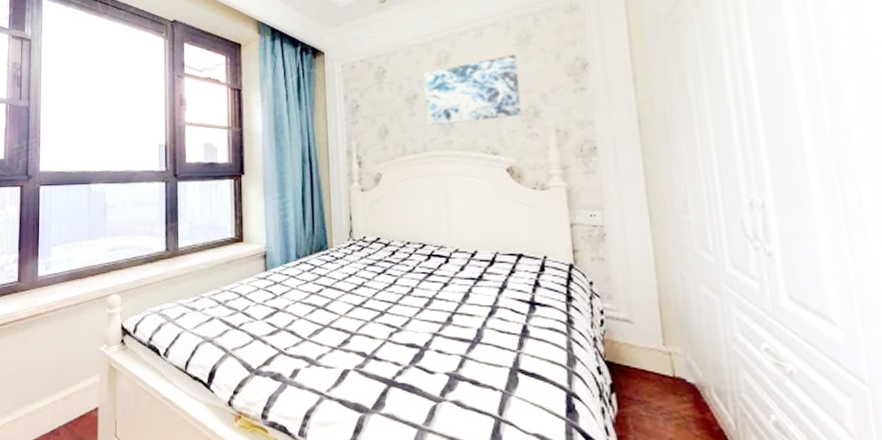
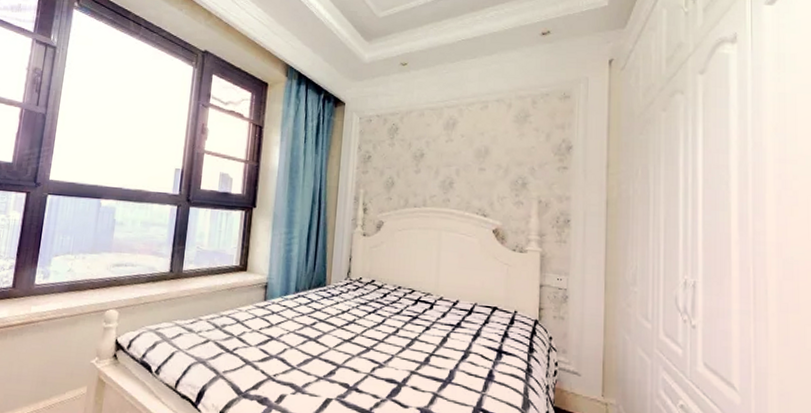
wall art: present [423,55,522,126] -> none [429,129,514,185]

